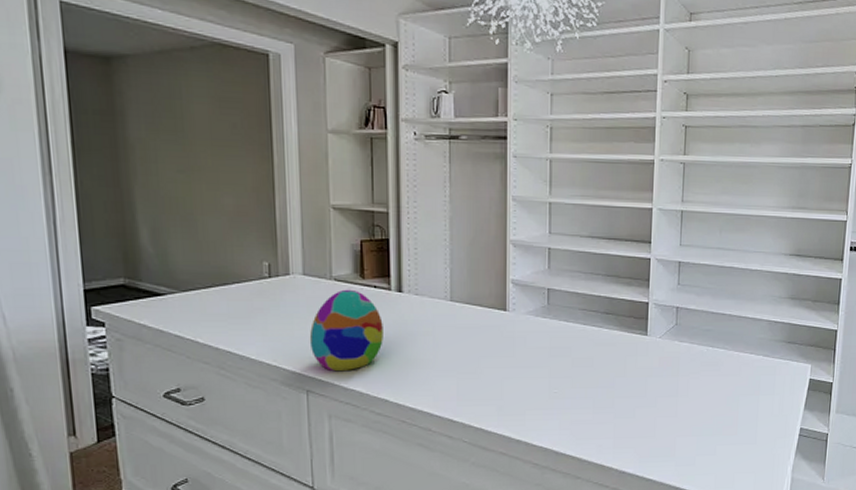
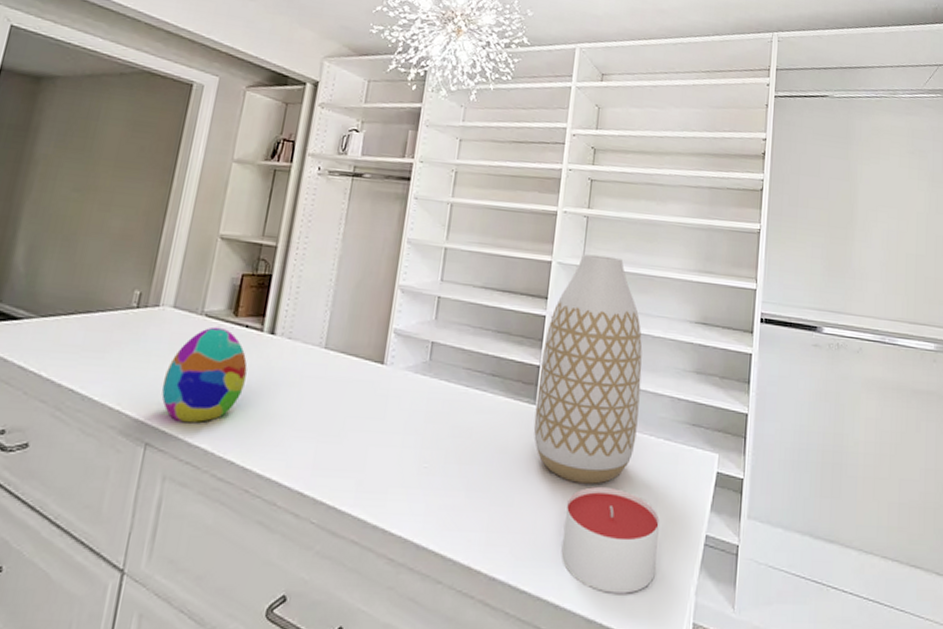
vase: none [647,199,742,396] -> present [533,254,643,484]
candle: none [678,398,761,476] -> present [561,487,660,594]

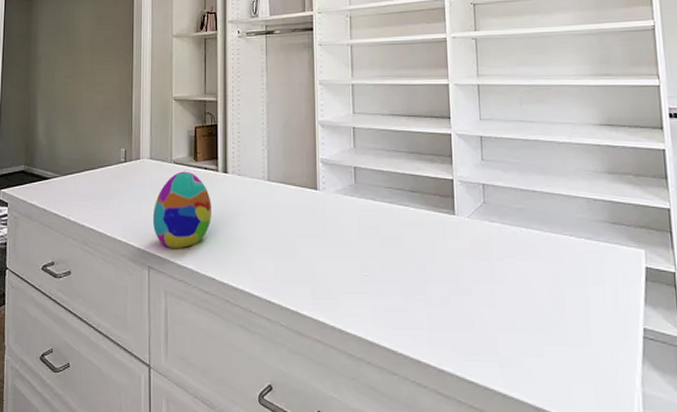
vase: present [533,254,643,484] -> none [454,72,557,284]
candle: present [561,487,660,594] -> none [498,287,597,384]

